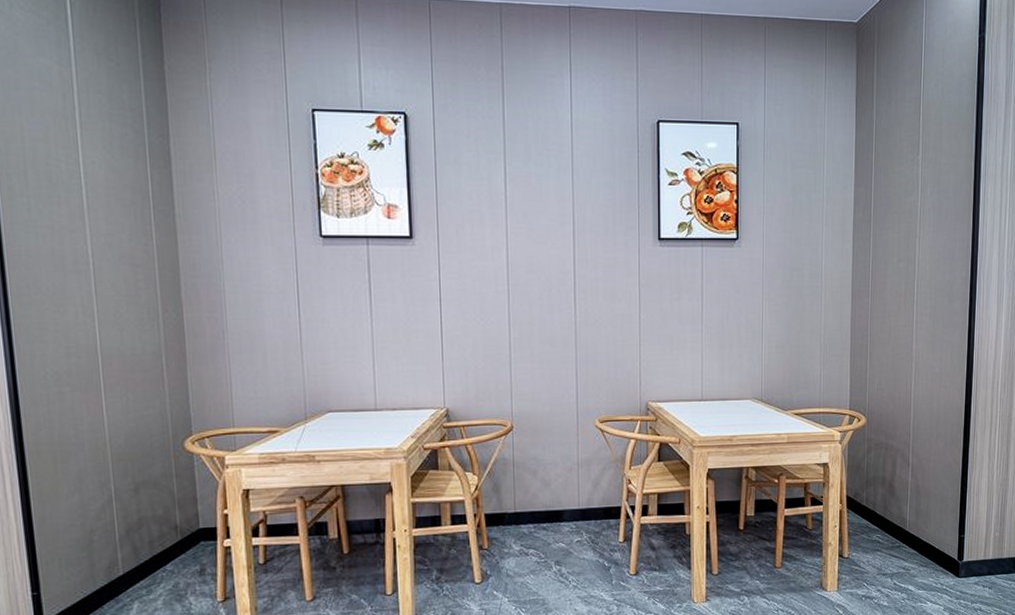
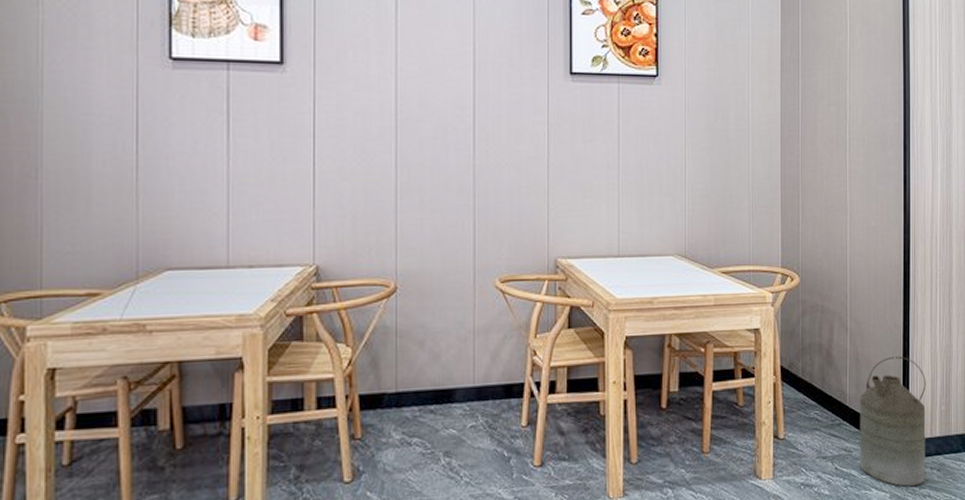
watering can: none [917,488,982,602] -> present [860,356,926,487]

